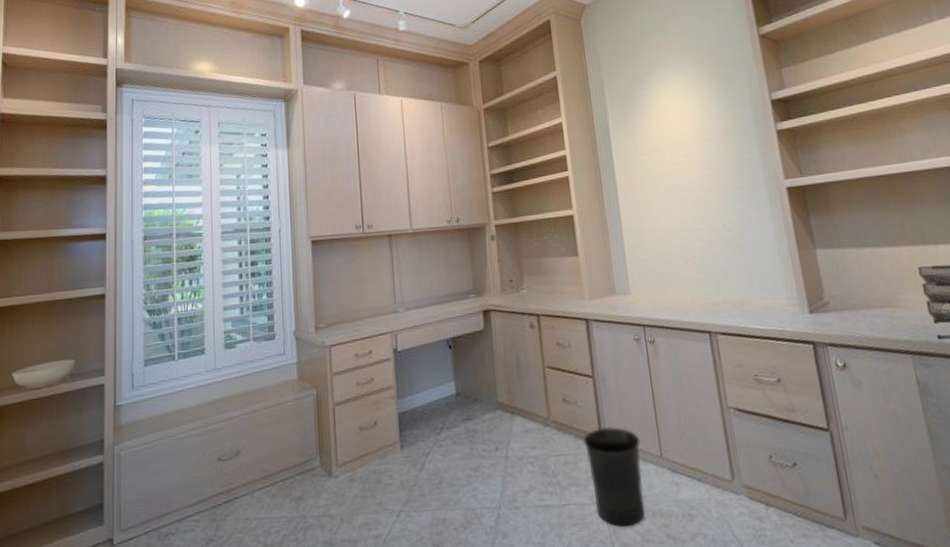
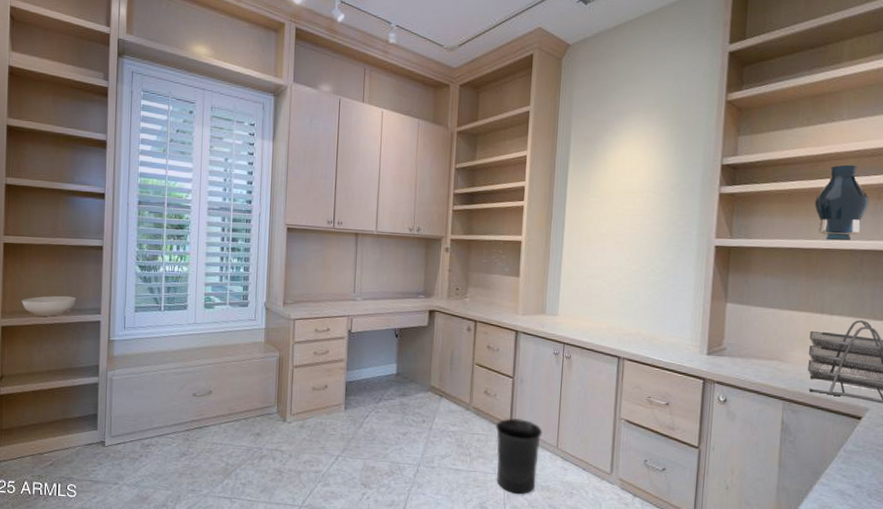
vase: none [880,79,940,163] -> present [814,164,870,241]

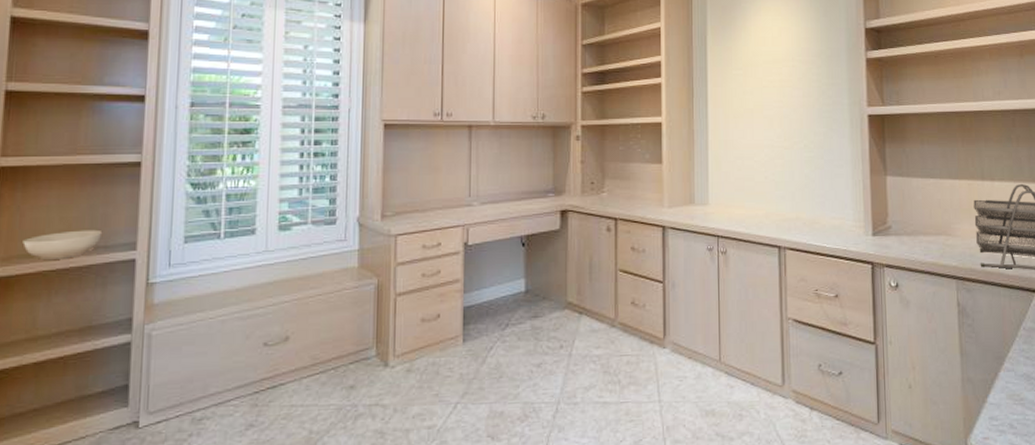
waste bin: present [495,417,543,494] -> none [647,330,702,424]
vase: present [814,164,870,241] -> none [961,23,1013,102]

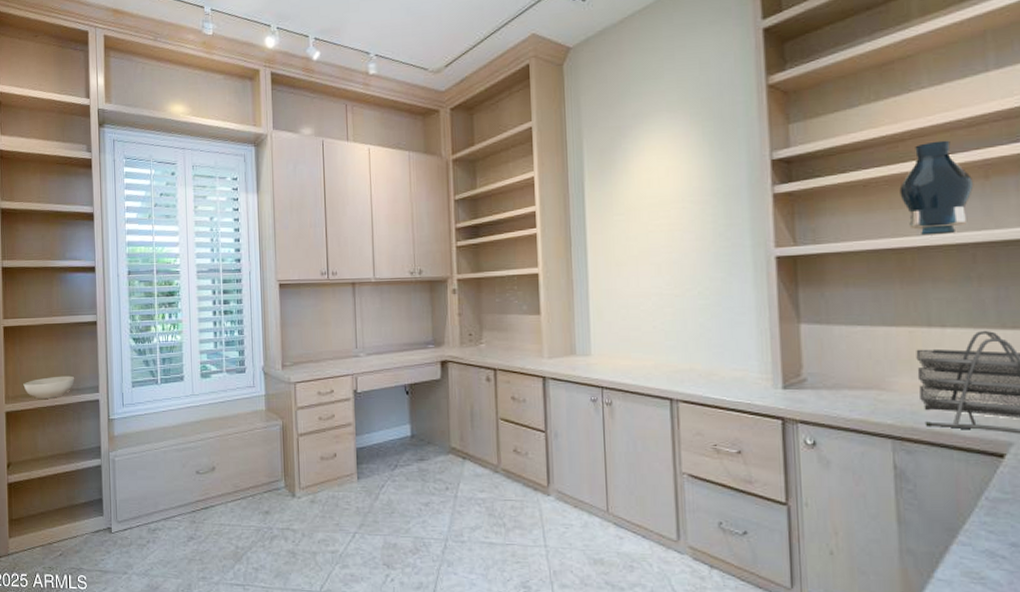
vase: none [961,23,1013,102] -> present [899,140,974,236]

